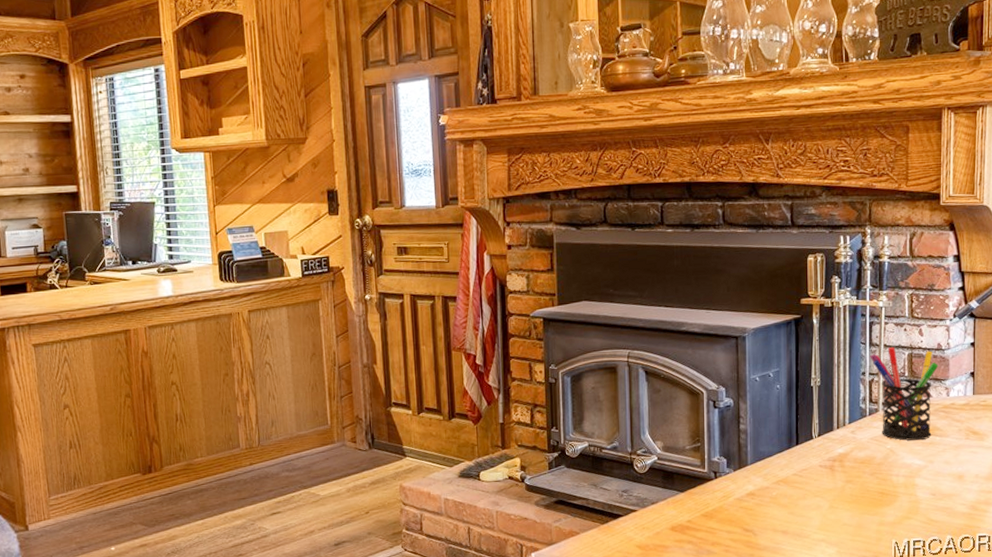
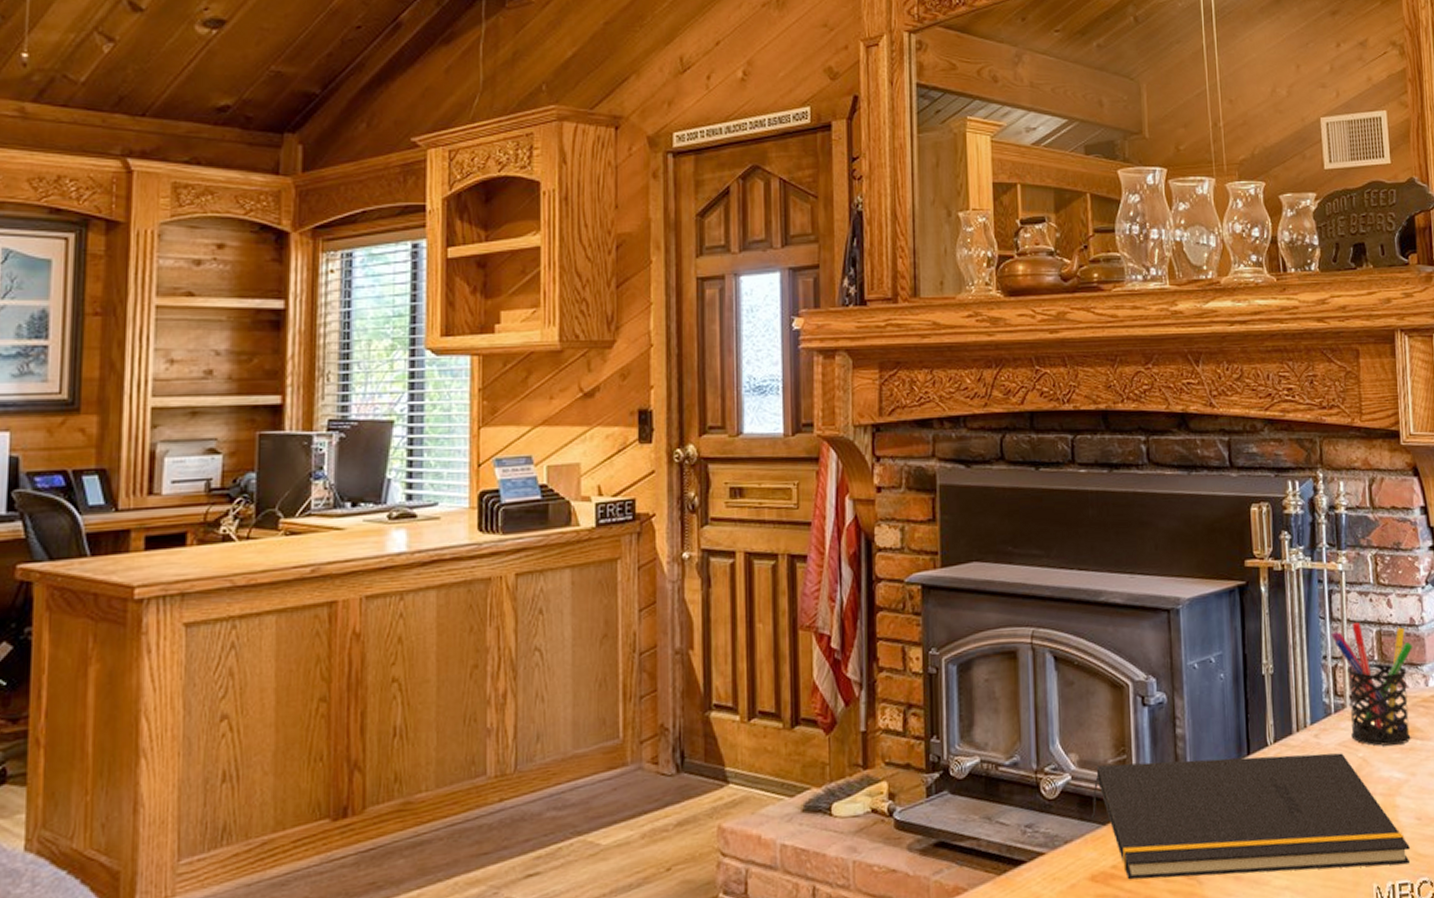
notepad: none [672,445,924,531] -> present [1091,753,1410,880]

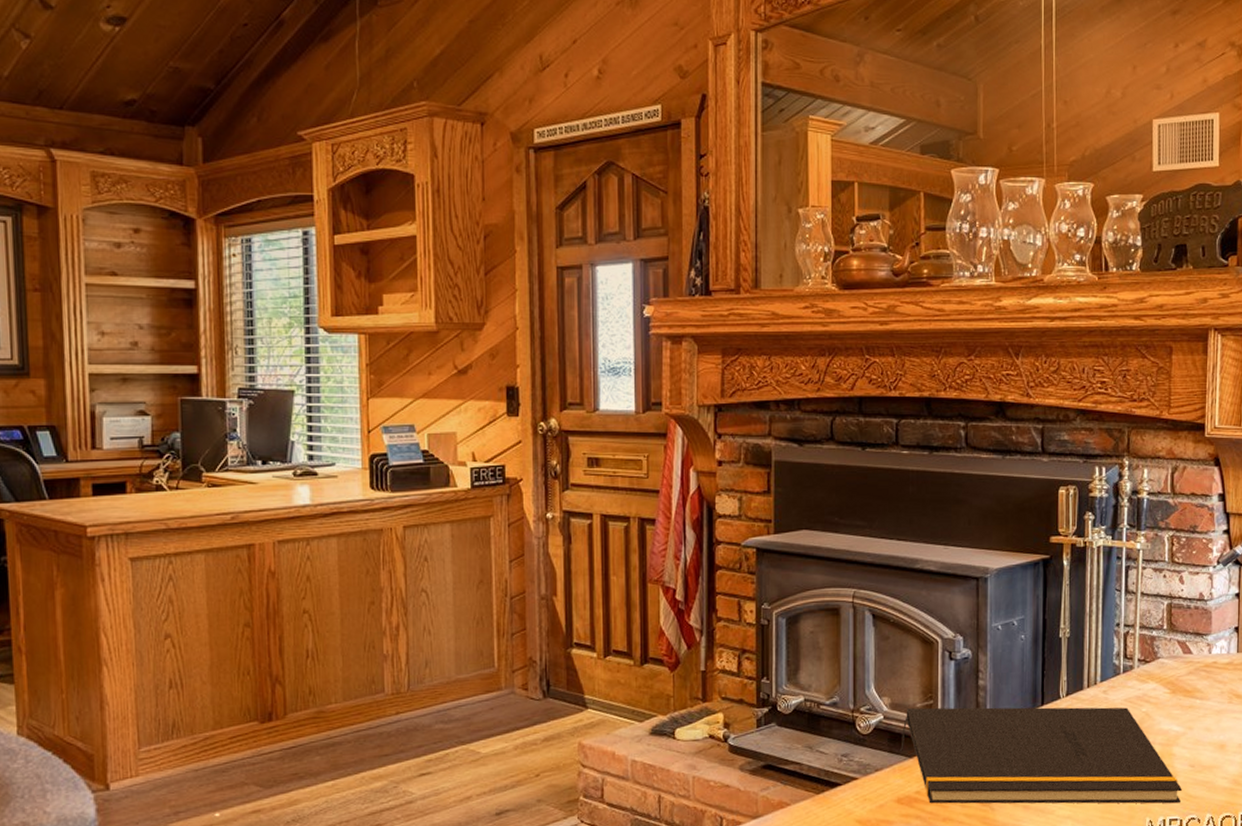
pen holder: present [1331,623,1412,746] -> none [1125,596,1200,703]

